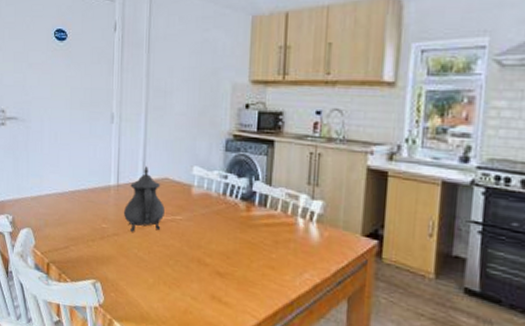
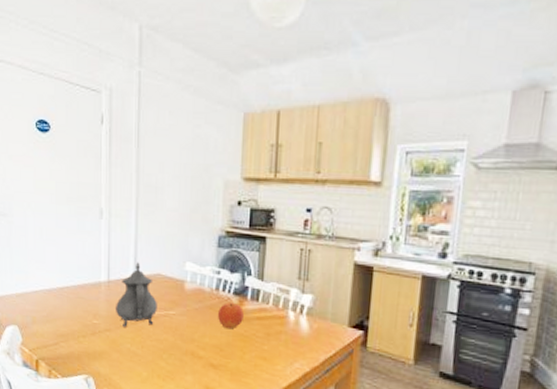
fruit: none [225,208,251,236] -> present [218,302,244,330]

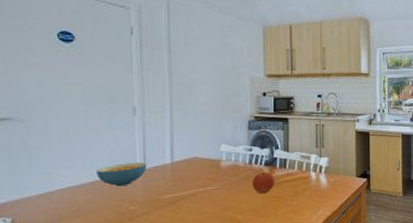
cereal bowl: none [65,271,111,297] -> present [97,162,147,187]
teapot: present [116,262,157,327] -> none [154,149,196,208]

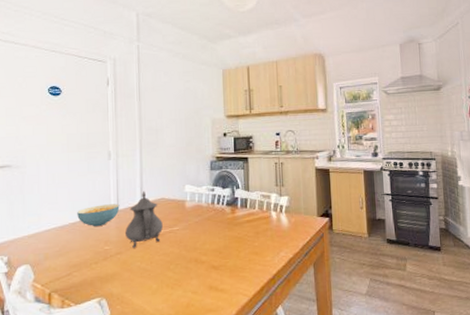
teapot: none [154,149,196,208] -> present [125,191,163,248]
fruit: present [253,172,274,194] -> none [215,212,236,235]

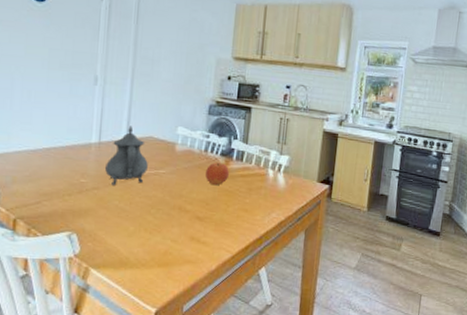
cereal bowl: present [77,204,120,227] -> none [53,133,102,157]
fruit: none [215,212,236,235] -> present [205,162,229,186]

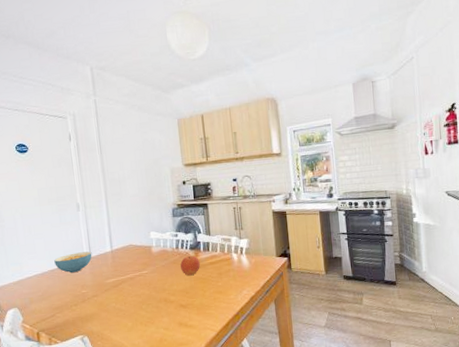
cereal bowl: none [53,133,102,157] -> present [54,251,92,273]
teapot: present [105,126,148,185] -> none [99,239,133,291]

